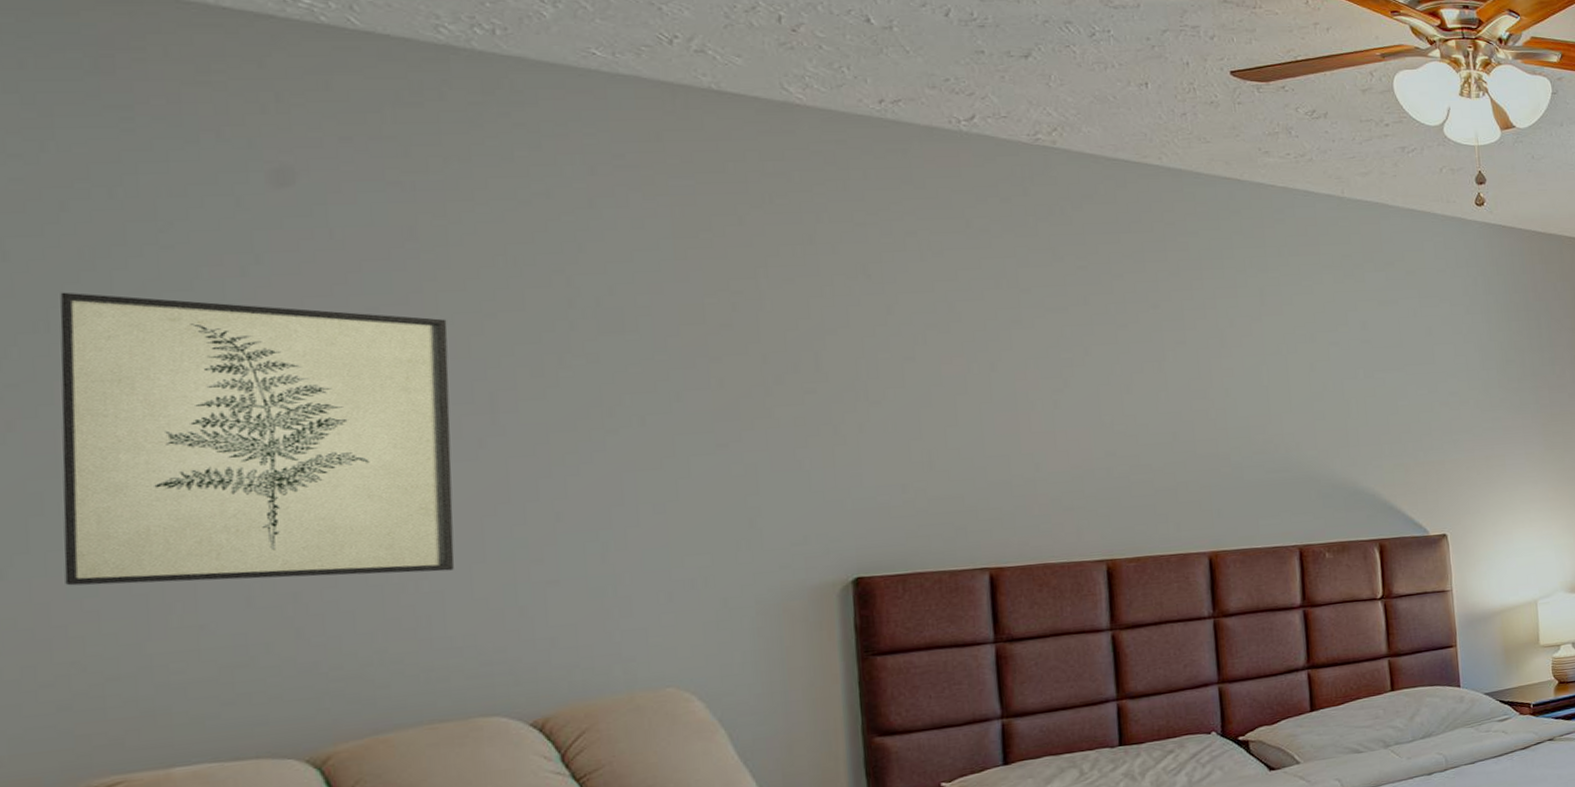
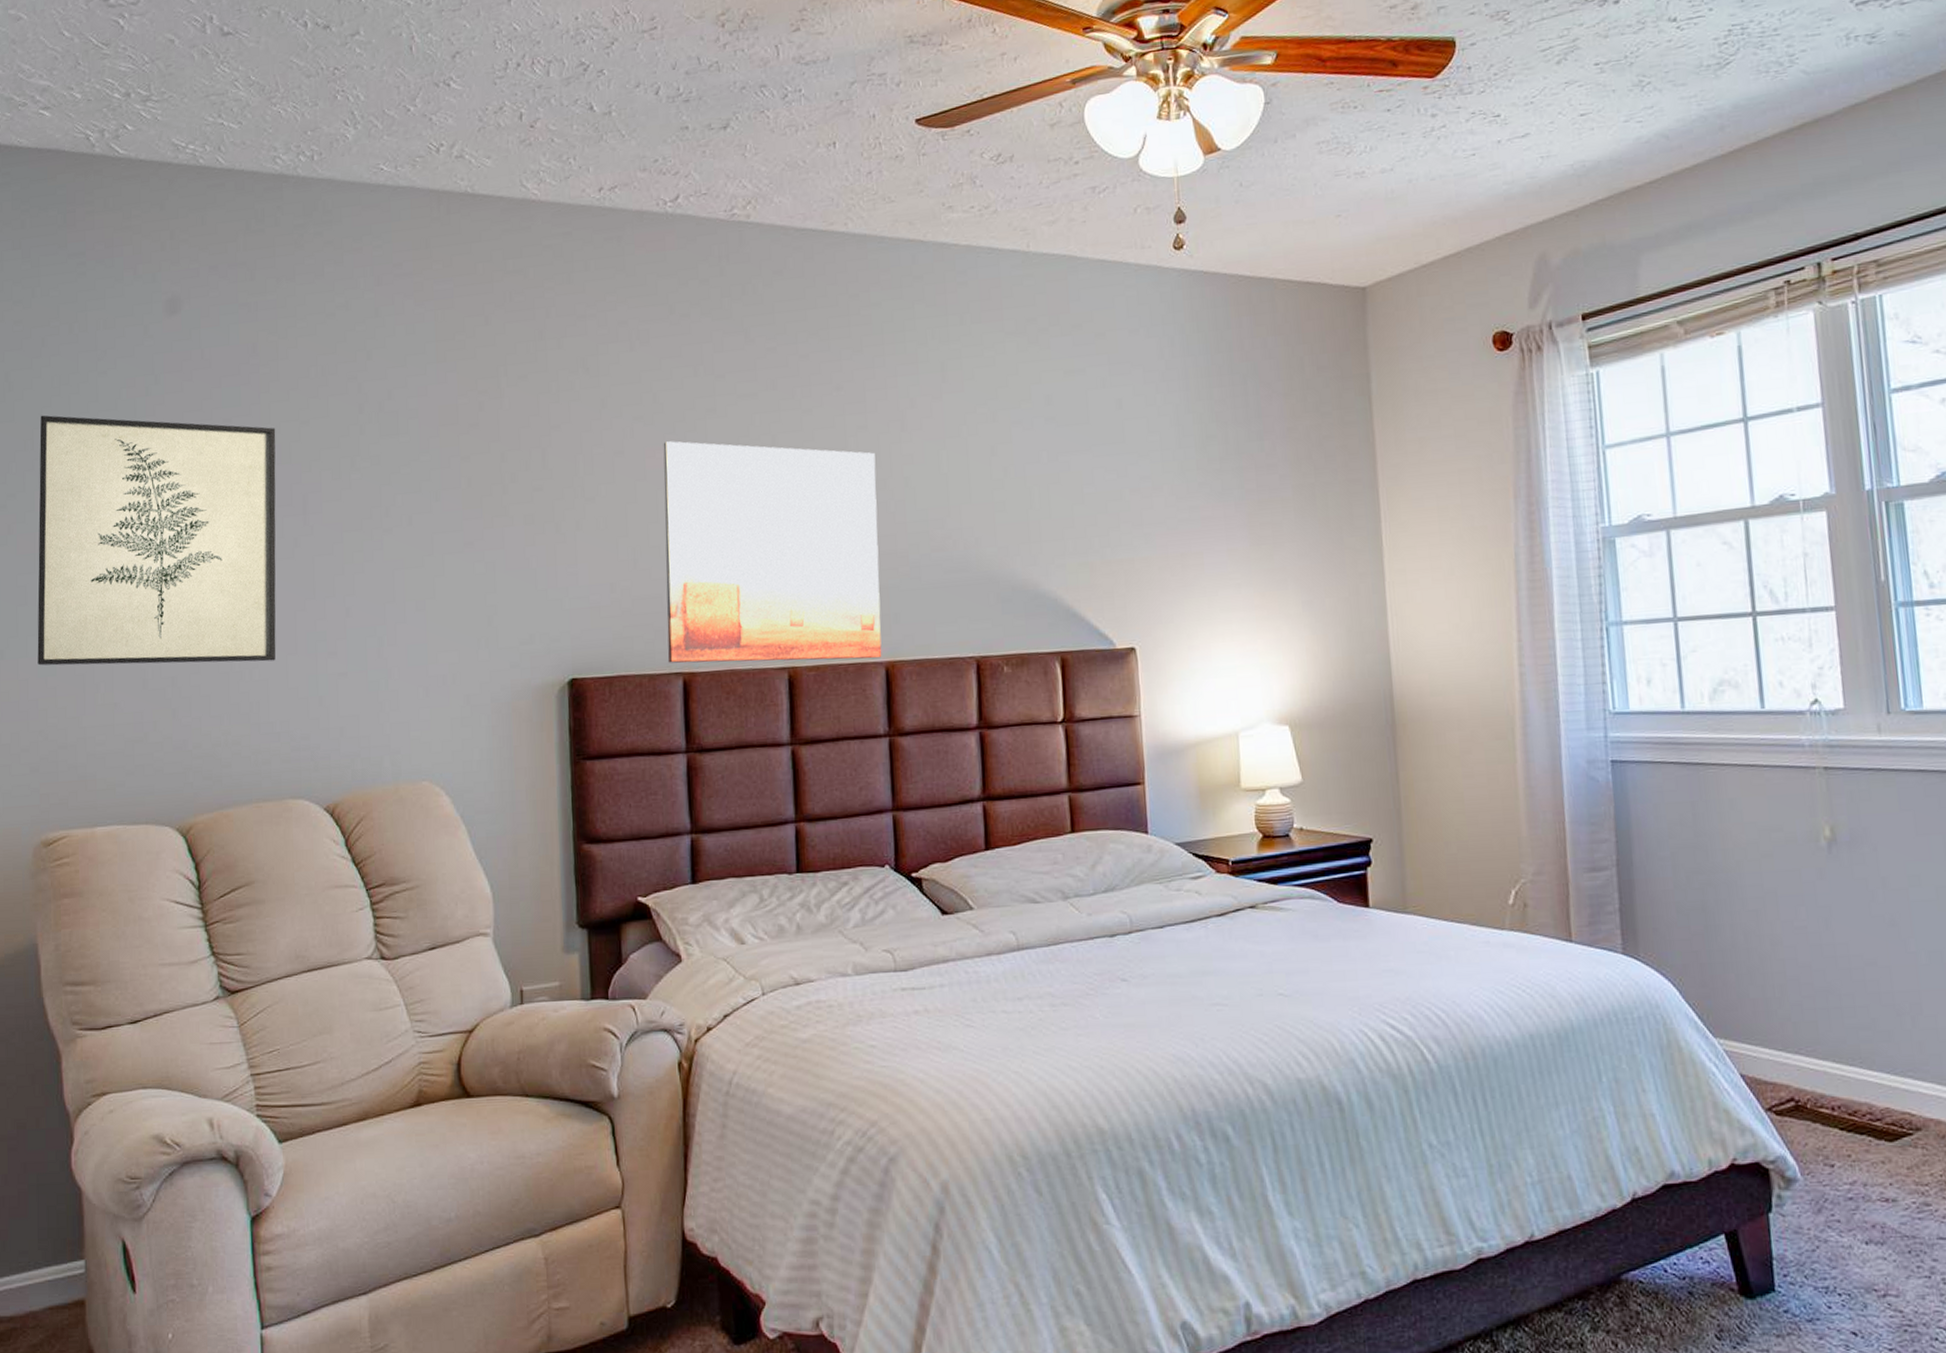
wall art: none [961,349,1205,560] -> present [663,441,882,663]

